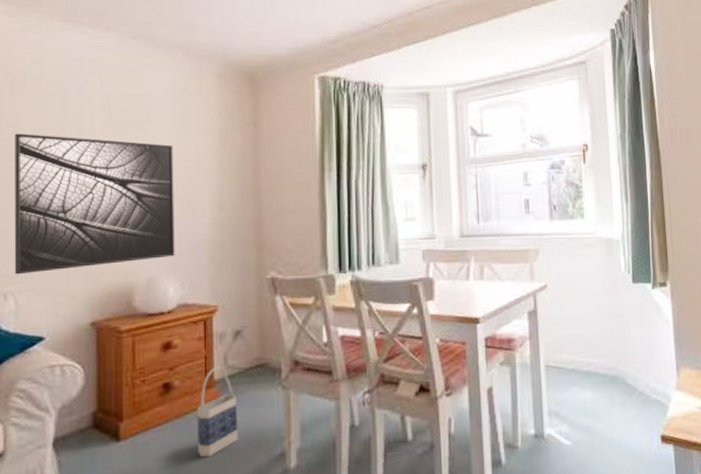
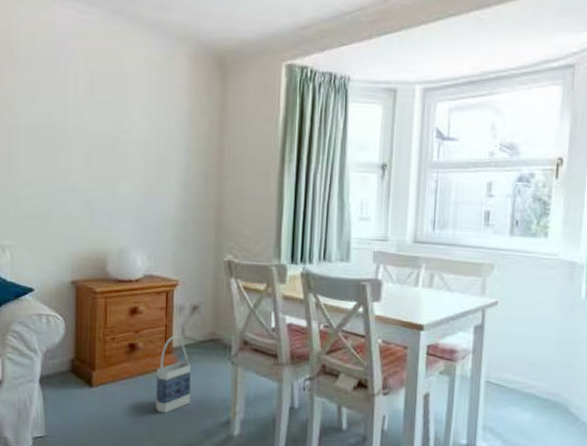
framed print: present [14,133,175,275] -> none [10,101,146,232]

